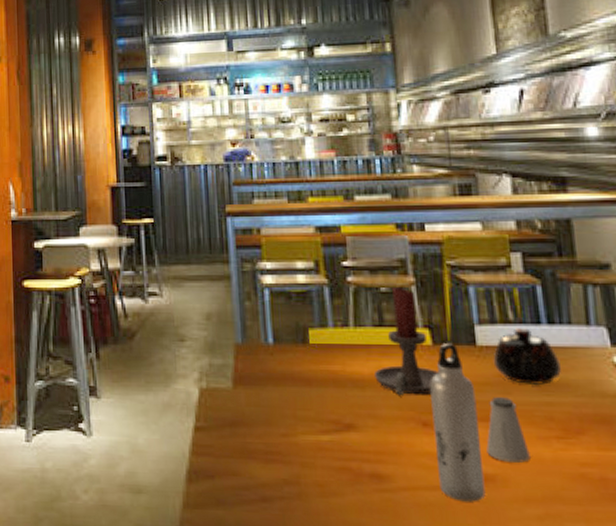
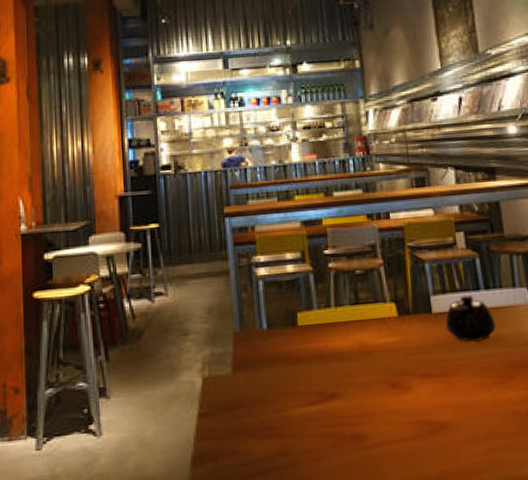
candle holder: present [375,288,440,396] -> none [352,269,404,363]
water bottle: present [430,342,486,502] -> none [397,312,443,449]
saltshaker: present [486,397,530,463] -> none [442,354,475,410]

